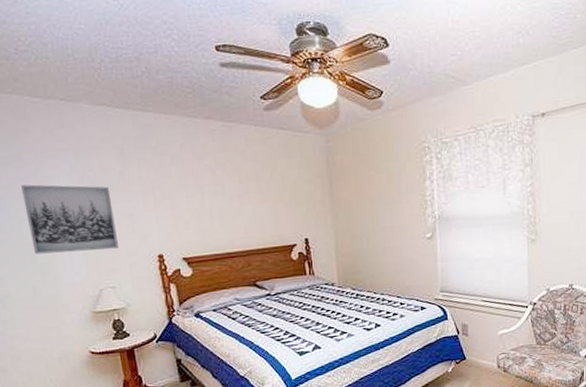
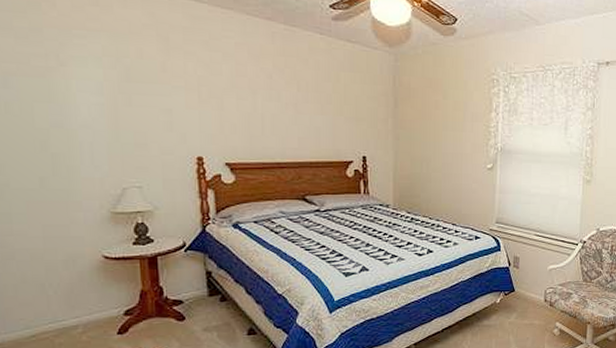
wall art: present [21,184,118,254] -> none [38,62,151,145]

